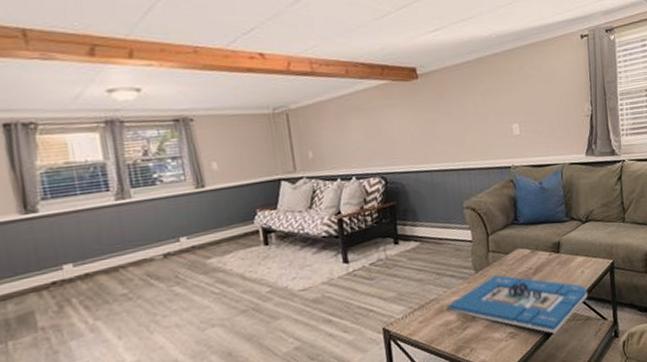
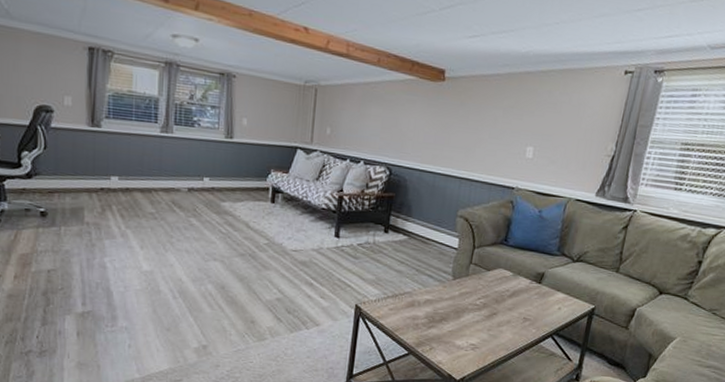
architectural model: present [447,275,588,334] -> none [419,287,560,358]

